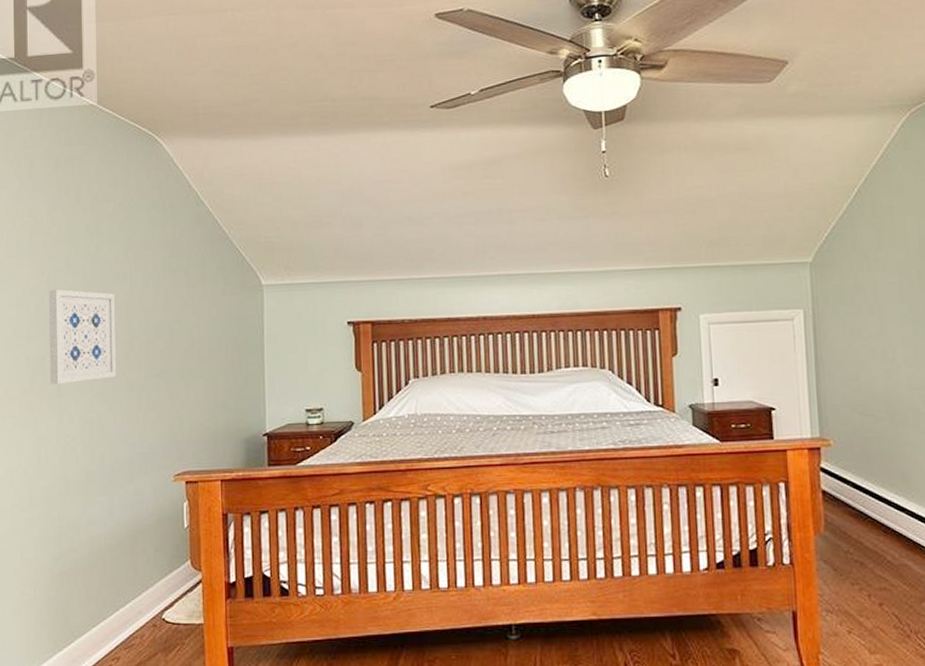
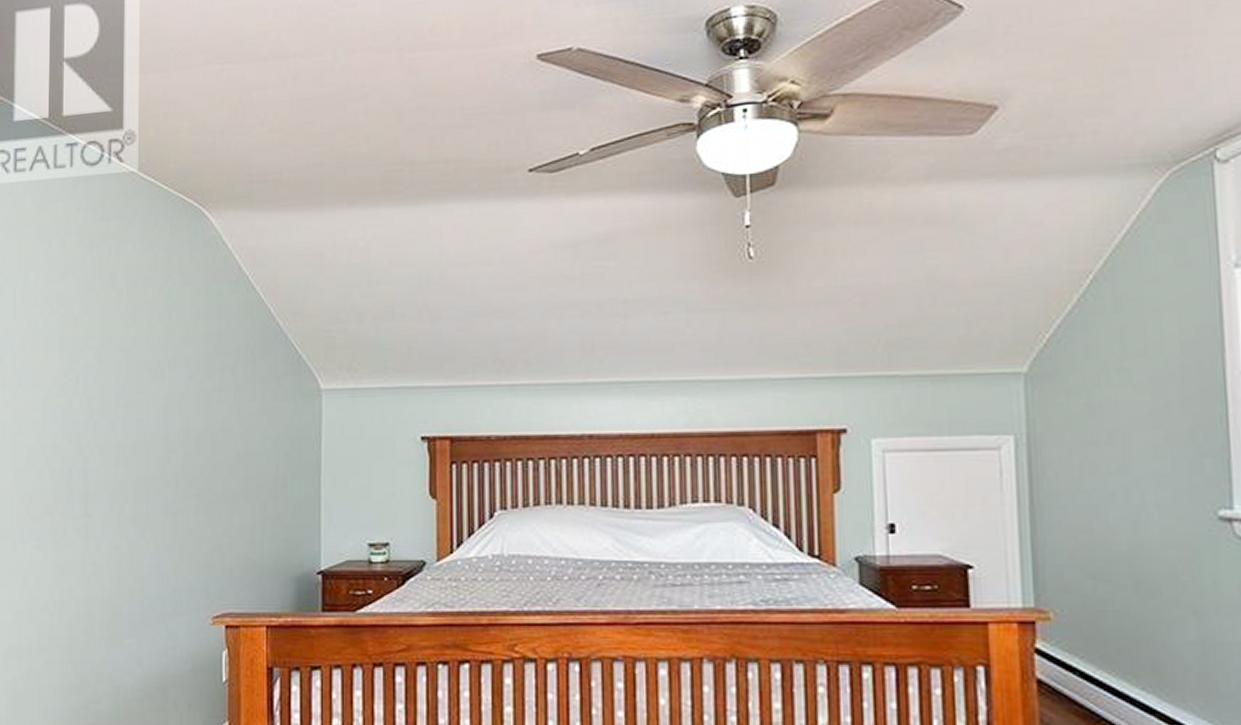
wall art: present [48,289,116,385] -> none [76,389,151,503]

